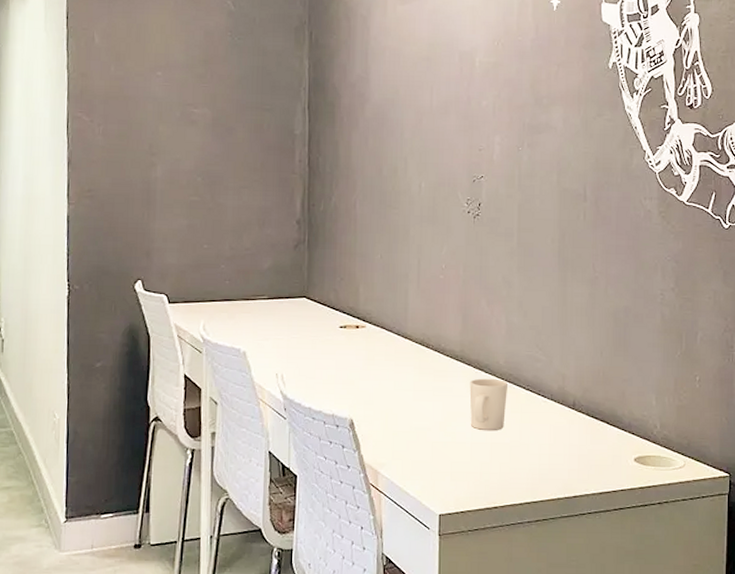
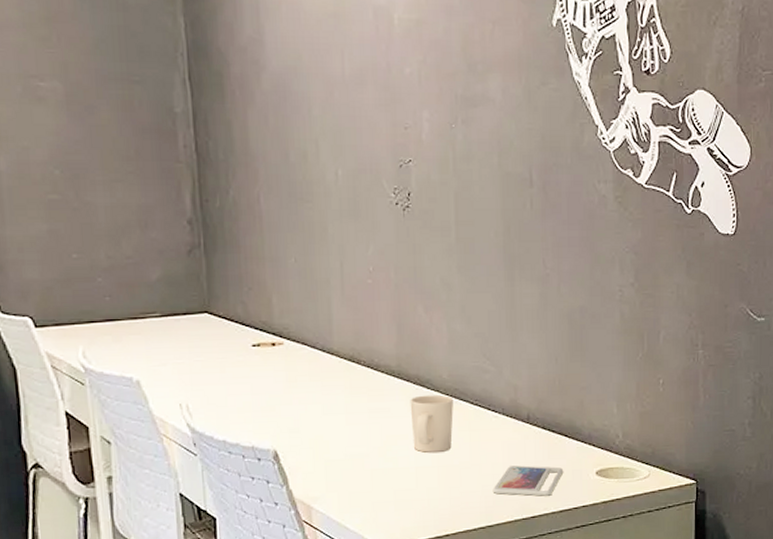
smartphone: none [539,447,605,478] -> present [492,465,564,497]

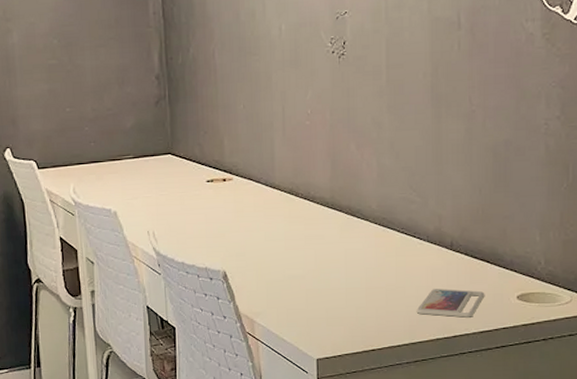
mug: present [410,394,453,454] -> none [342,223,381,276]

